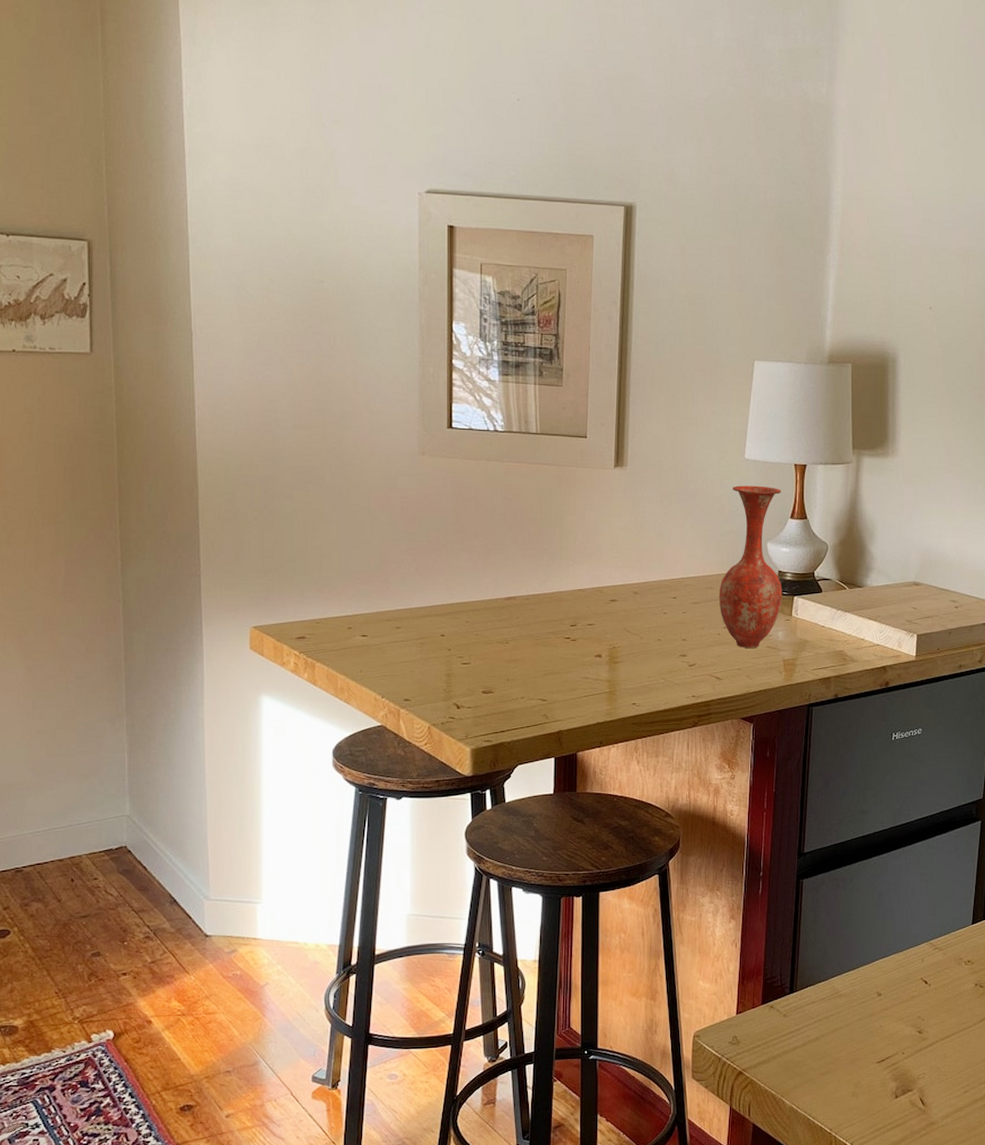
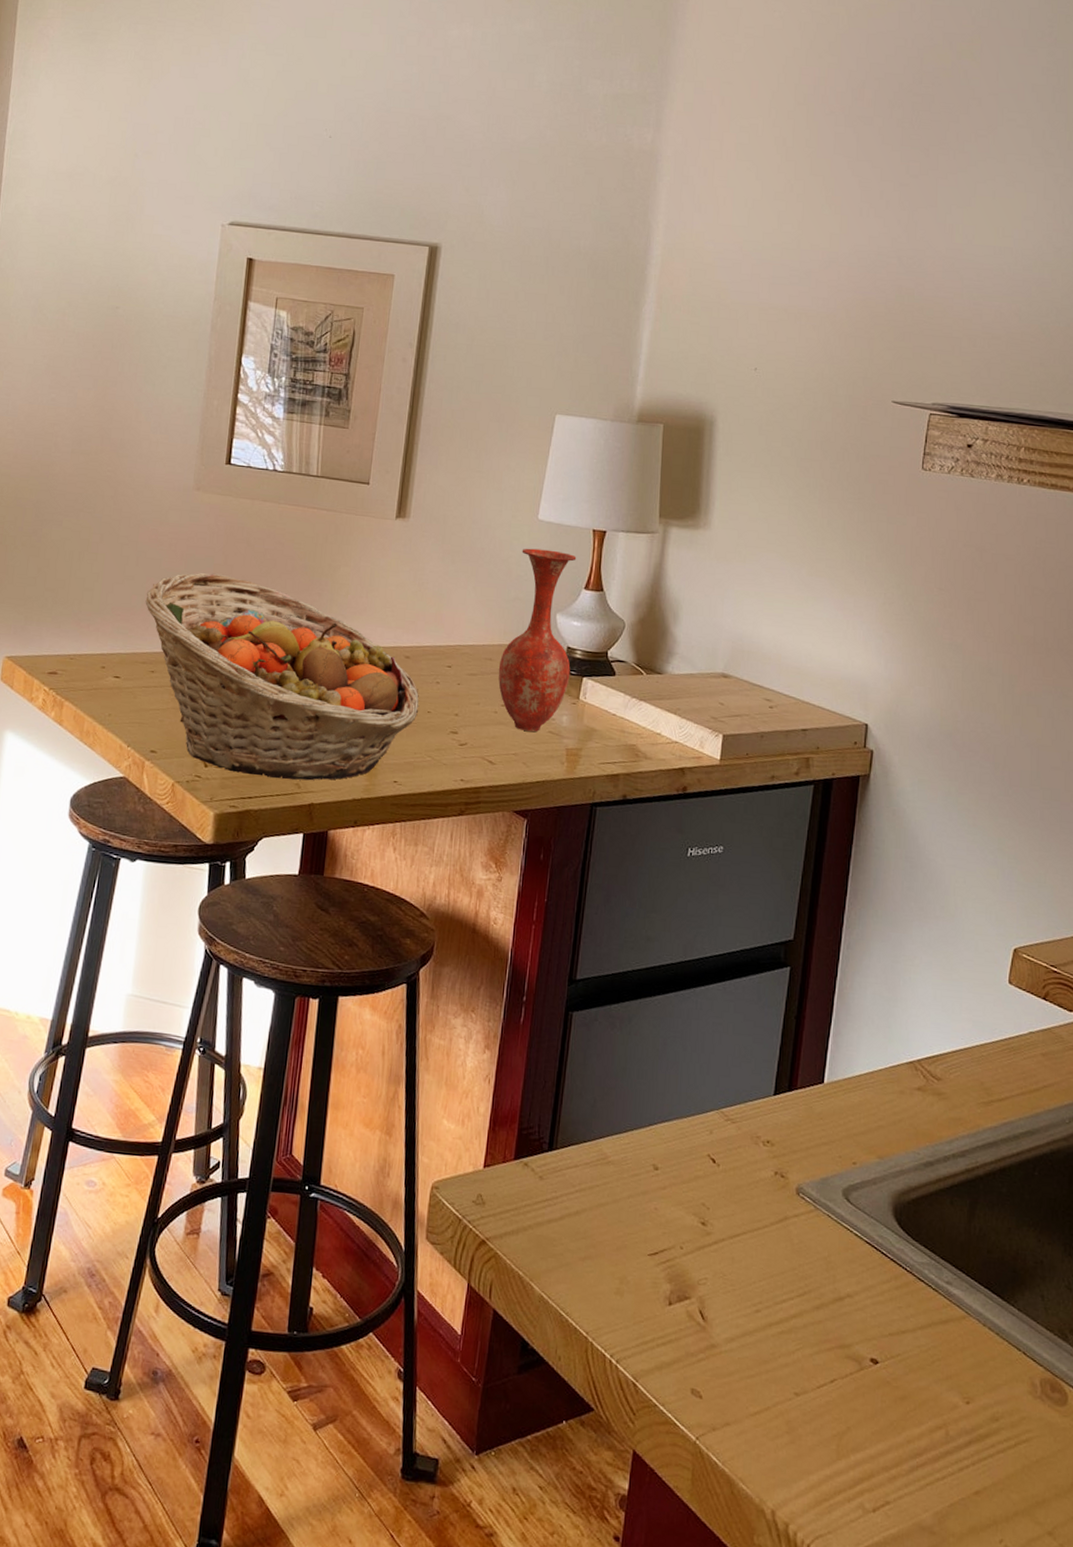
fruit basket: none [383,532,650,712] -> present [145,572,419,781]

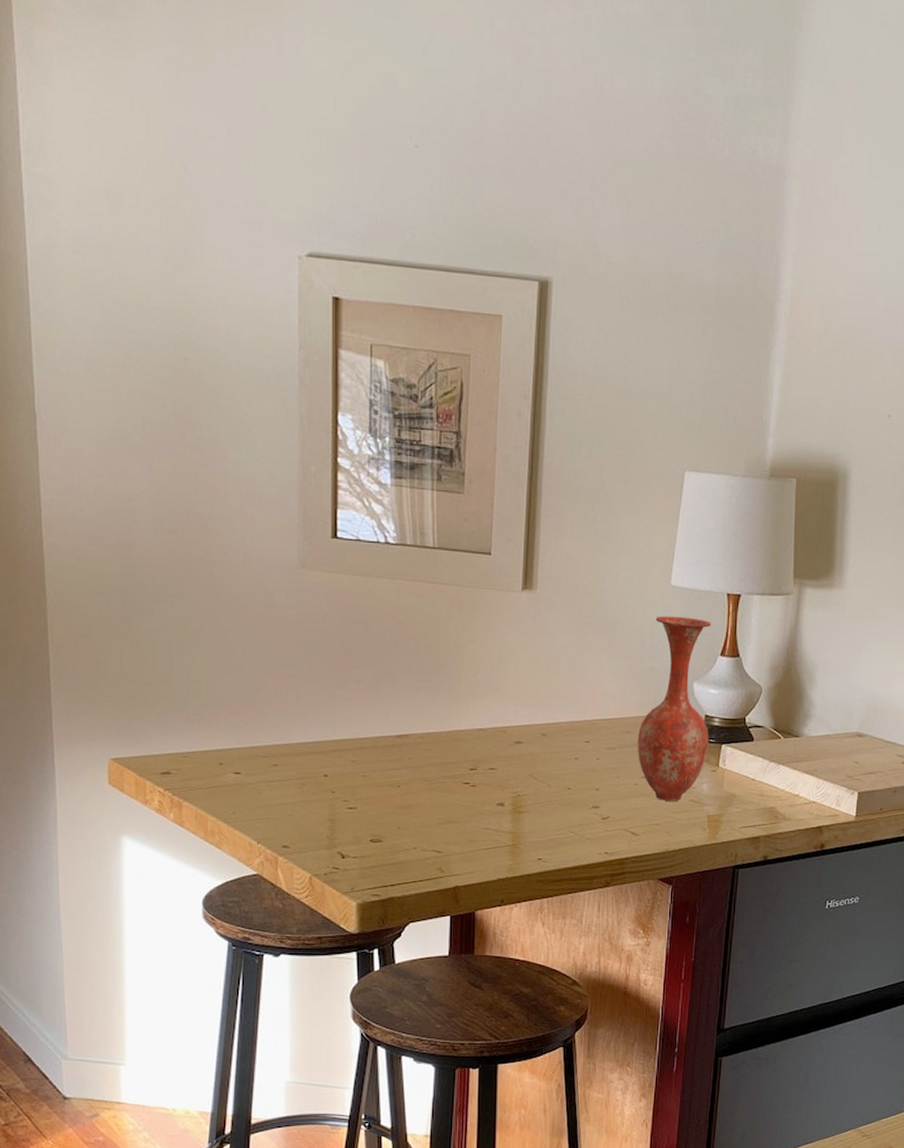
fruit basket: present [145,572,419,781] -> none [259,657,559,865]

